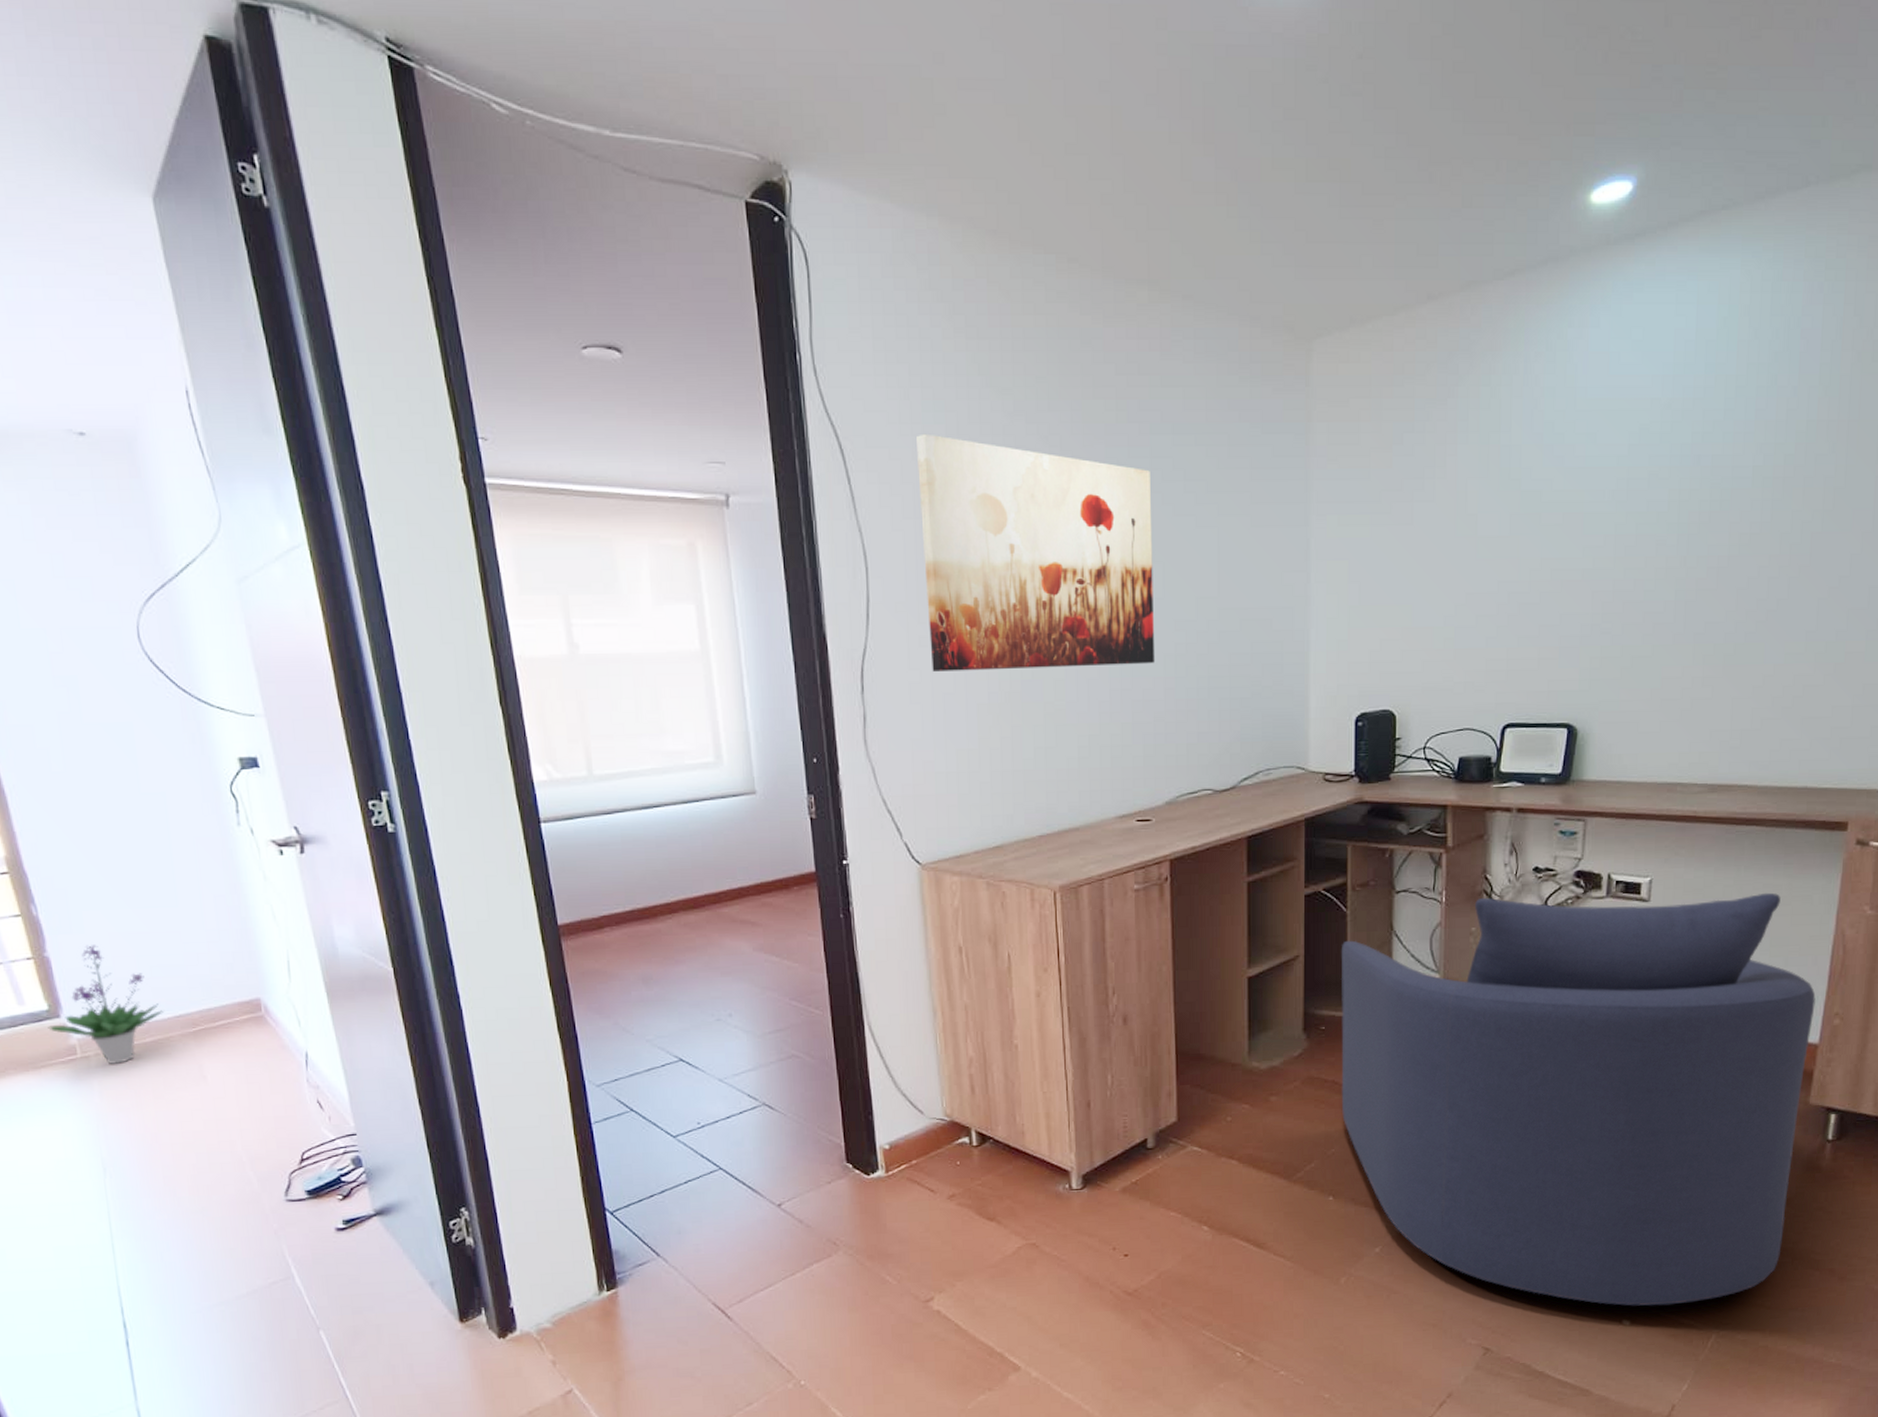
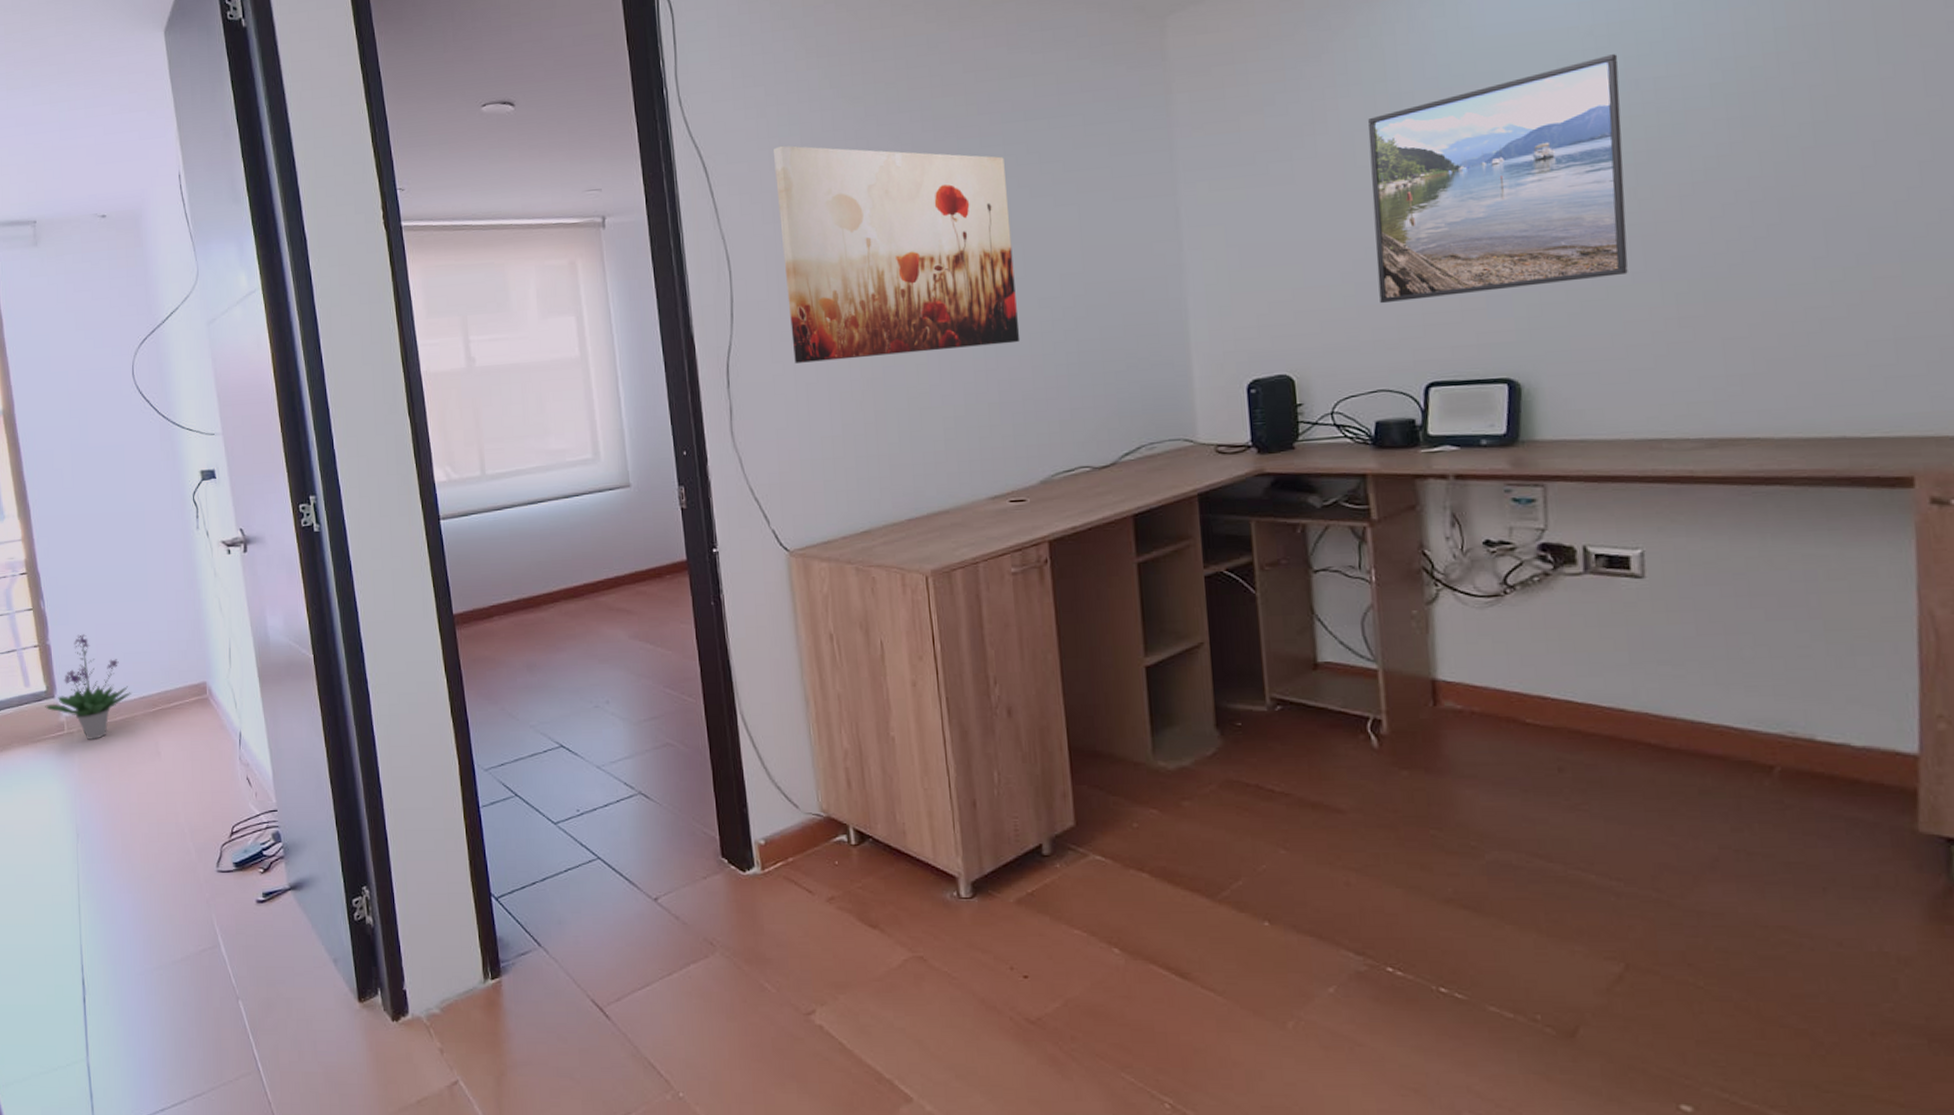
chair: present [1341,892,1816,1306] -> none [1253,564,1909,1090]
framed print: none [1474,429,1688,648] -> present [1368,54,1628,304]

